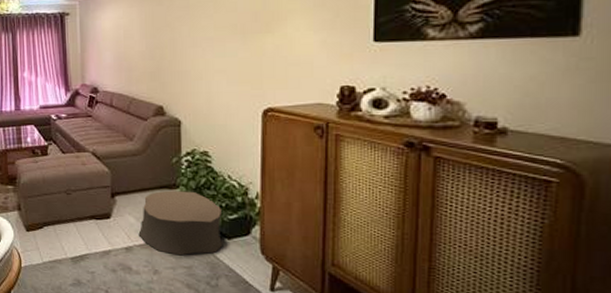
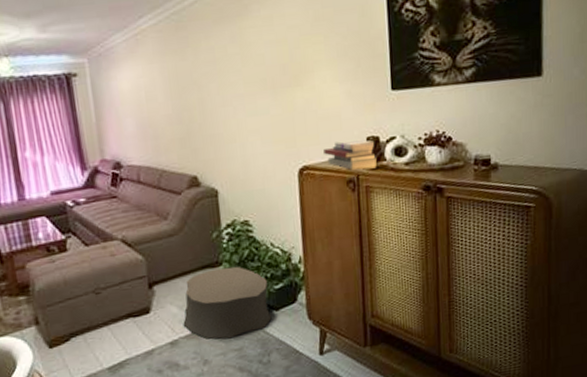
books: none [291,87,350,118] -> present [324,139,377,171]

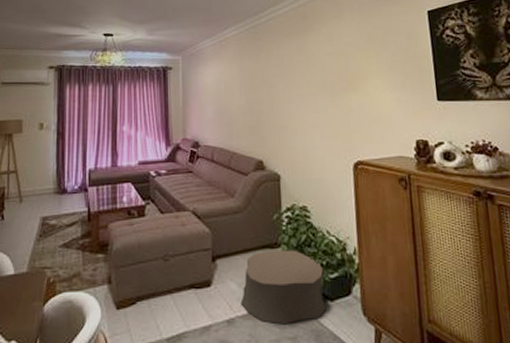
books: present [324,139,377,171] -> none [376,141,427,170]

